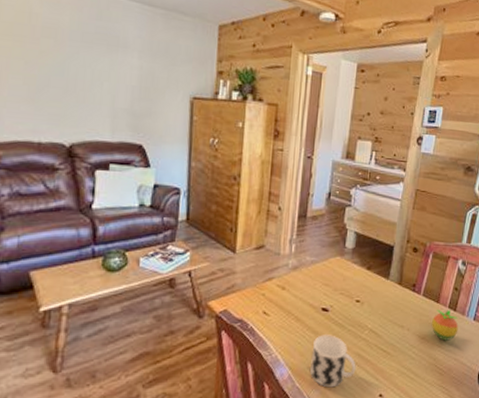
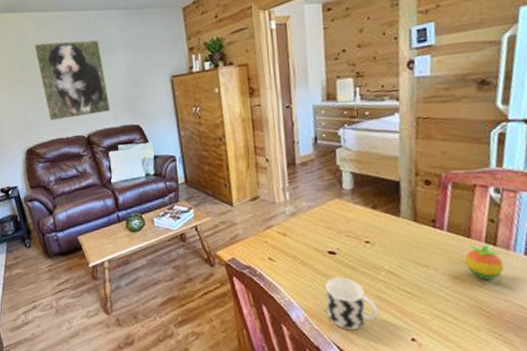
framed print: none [11,11,109,122] -> present [33,40,111,121]

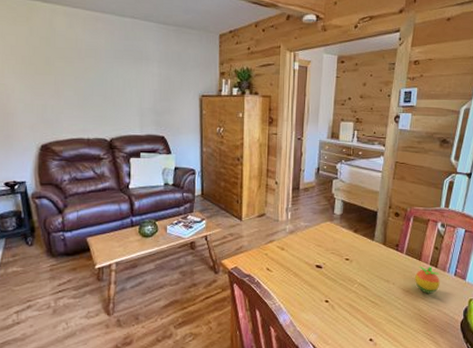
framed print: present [33,40,111,121] -> none [63,39,138,120]
cup: present [325,277,378,330] -> none [308,288,348,332]

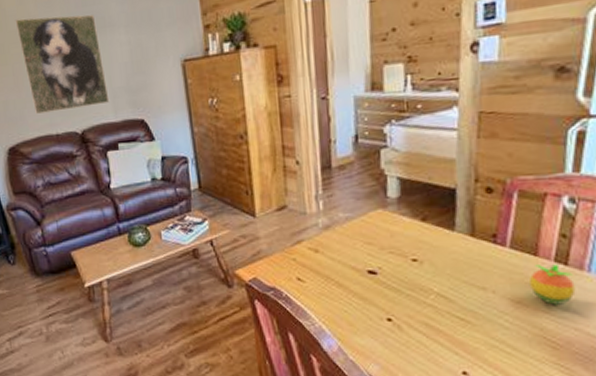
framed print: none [63,39,138,120] -> present [15,14,110,114]

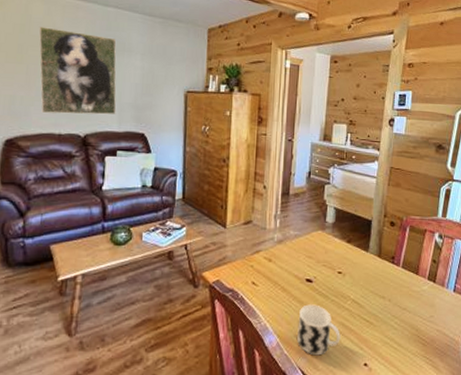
cup: none [363,301,425,362] -> present [296,304,341,356]
fruit: present [528,264,576,305] -> none [411,281,439,312]

